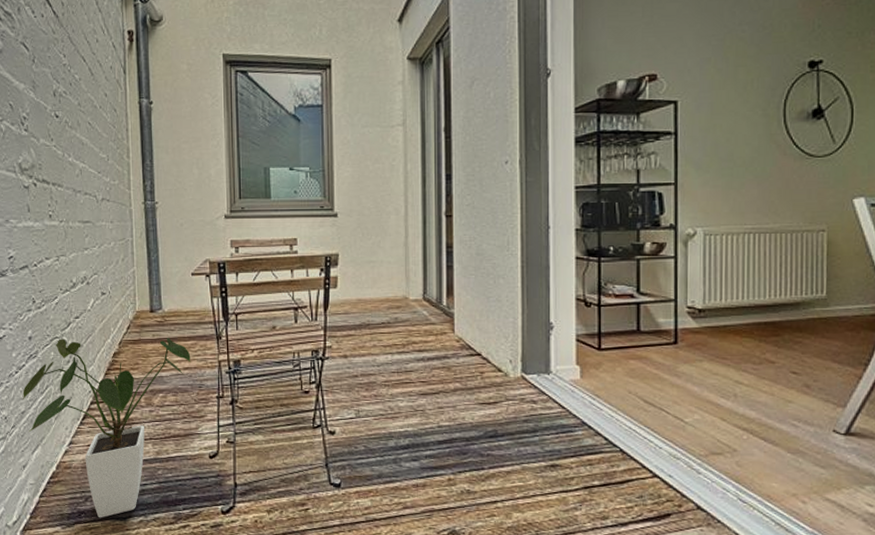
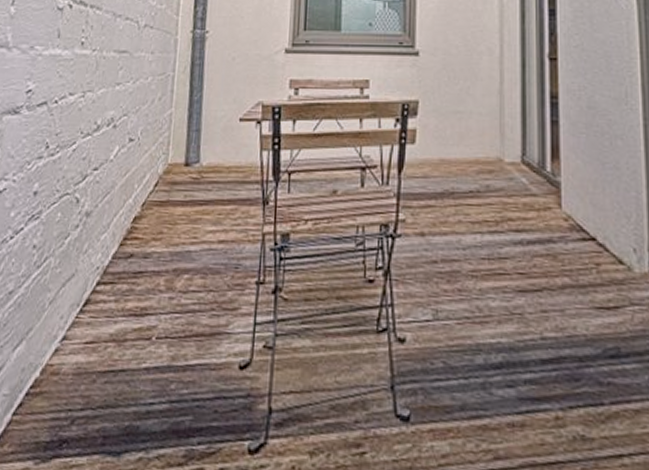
house plant: present [22,338,191,519] -> none [12,195,229,452]

